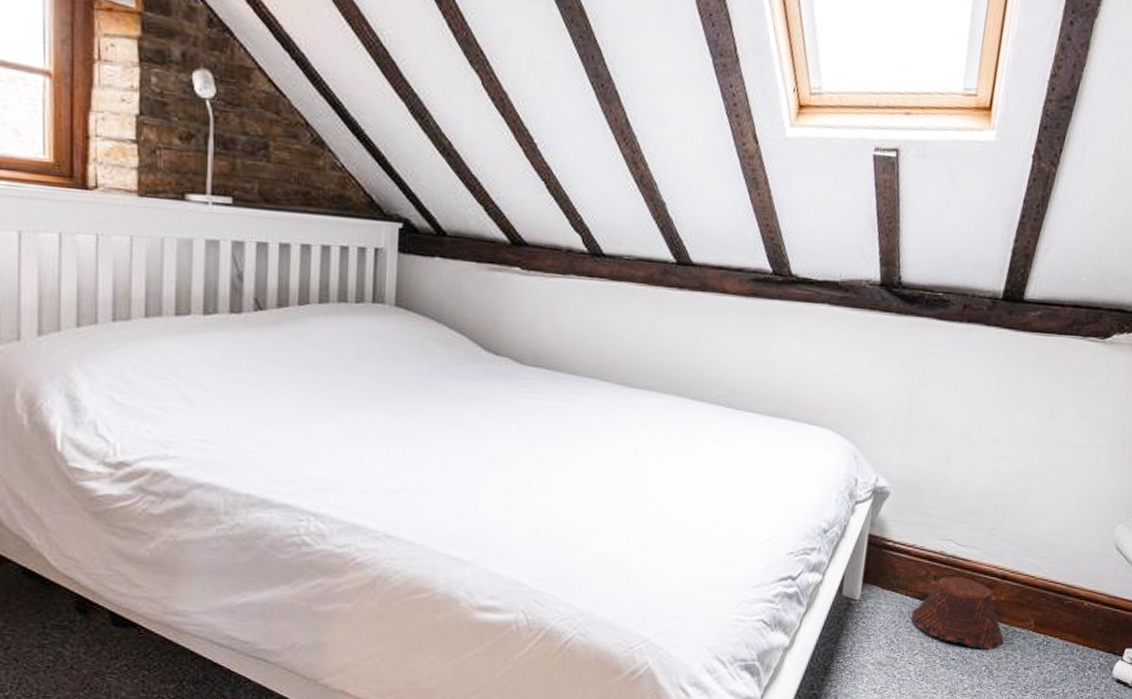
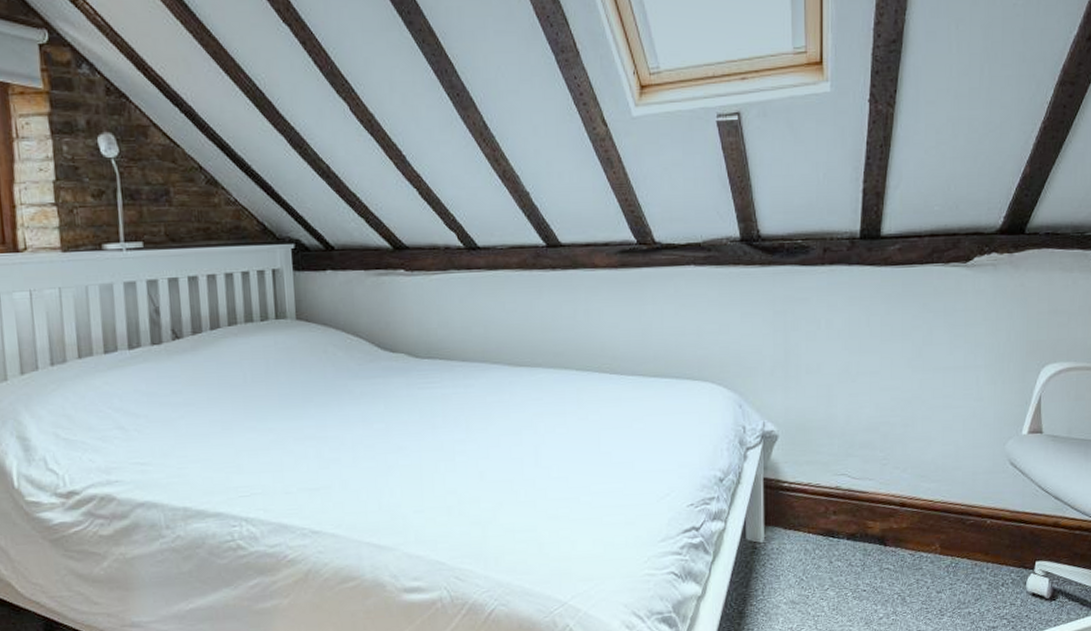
woven basket: present [911,577,1004,650] -> none [817,509,912,578]

